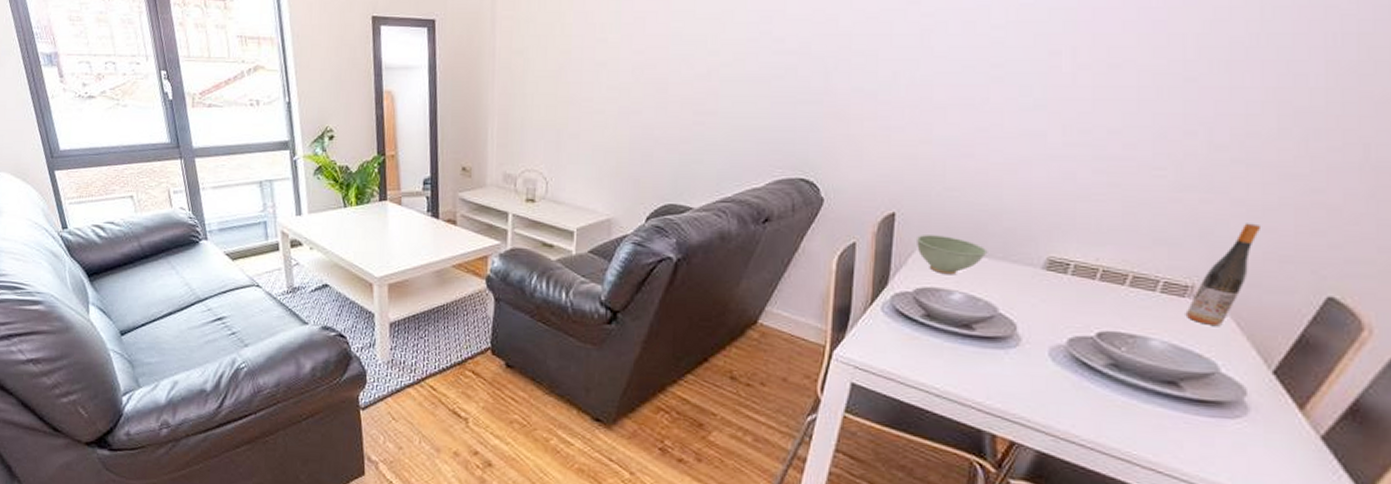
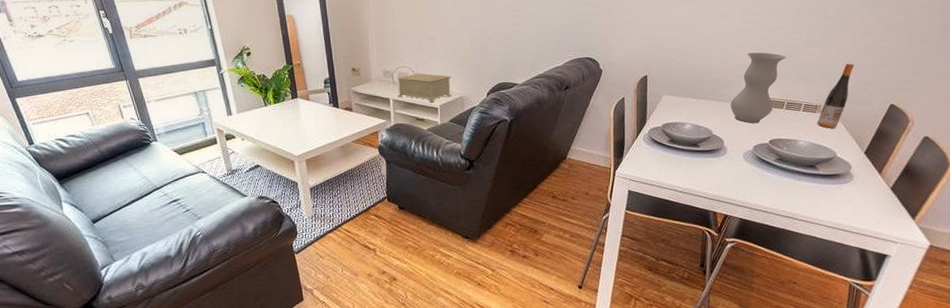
decorative box: none [520,180,598,223] -> present [397,73,452,103]
bowl: present [917,235,988,275] -> none [661,87,704,113]
vase: none [1032,192,1137,303] -> present [730,52,787,123]

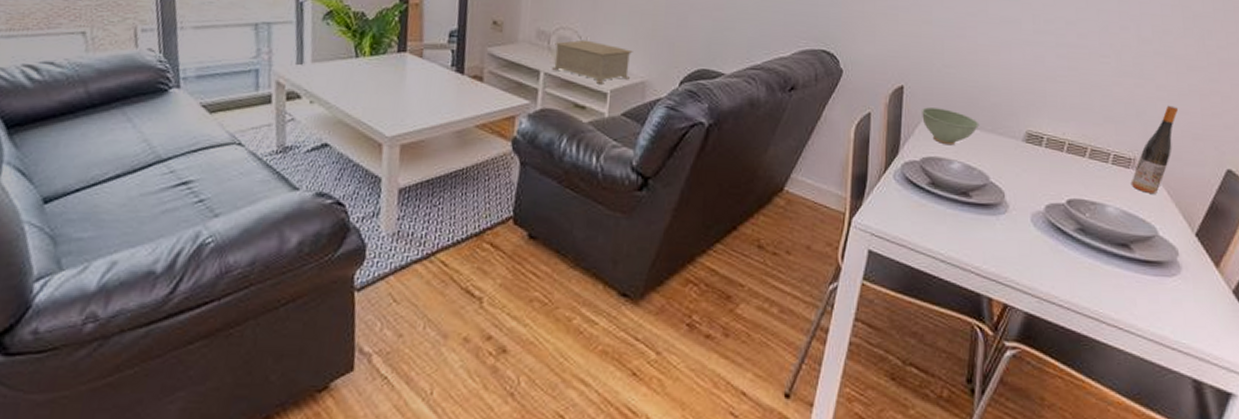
bowl: none [661,87,704,113] -> present [922,107,980,146]
vase: present [730,52,787,123] -> none [1014,73,1090,173]

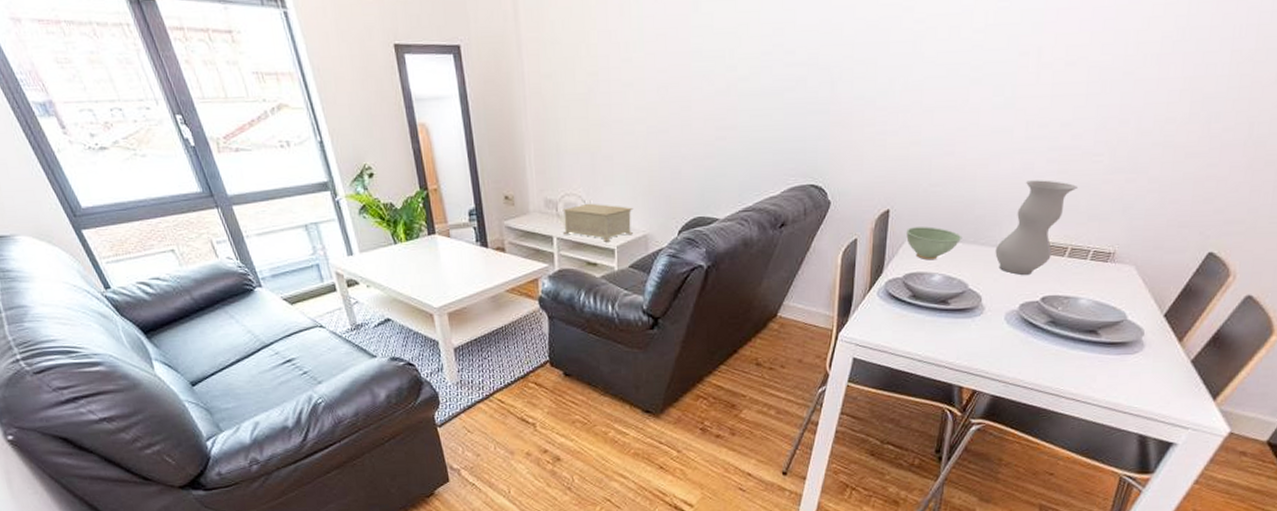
vase: none [1014,73,1090,173] -> present [995,180,1079,275]
wine bottle: present [1130,105,1179,194] -> none [1106,196,1169,283]

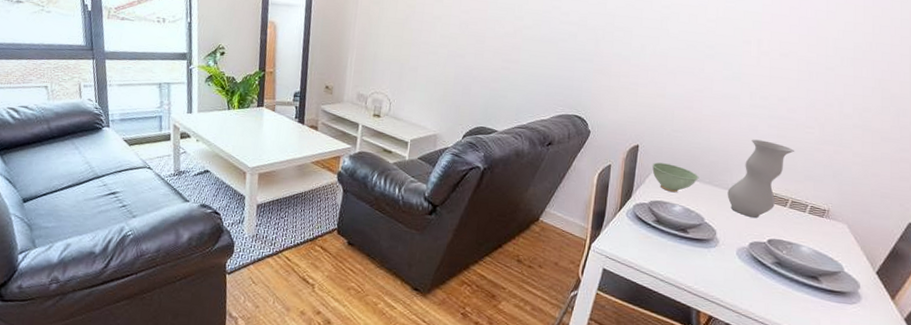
decorative box: present [562,203,633,242] -> none [368,102,428,135]

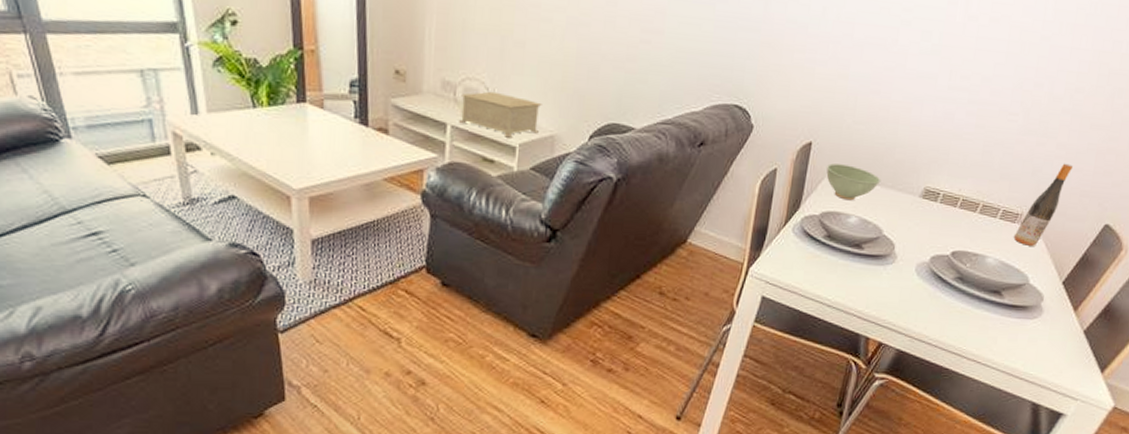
decorative box: none [368,102,428,135] -> present [459,91,542,138]
vase: present [727,139,795,218] -> none [911,130,994,227]
wine bottle: none [823,169,871,239] -> present [1013,163,1074,246]

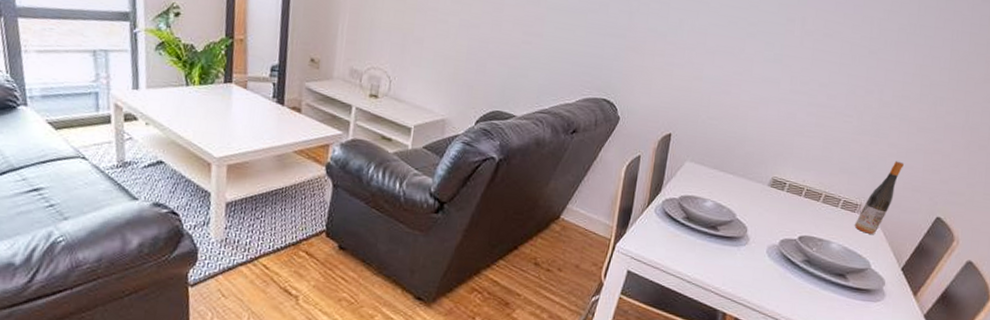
decorative box: present [459,91,542,138] -> none [363,79,436,120]
bowl: present [826,163,881,201] -> none [684,153,733,187]

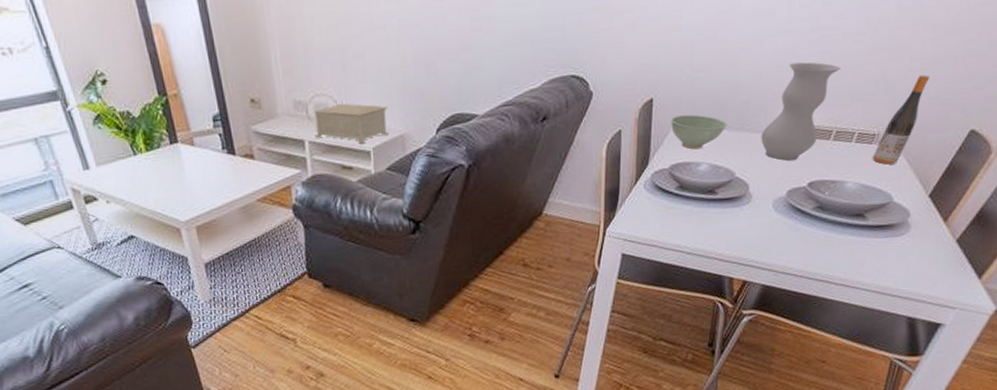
decorative box: none [363,79,436,120] -> present [313,103,389,144]
bowl: none [684,153,733,187] -> present [671,114,728,150]
vase: none [761,128,832,213] -> present [761,62,842,161]

